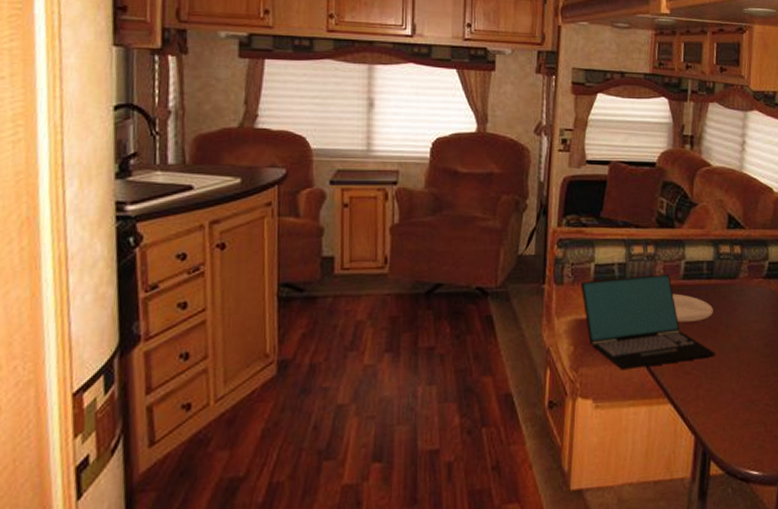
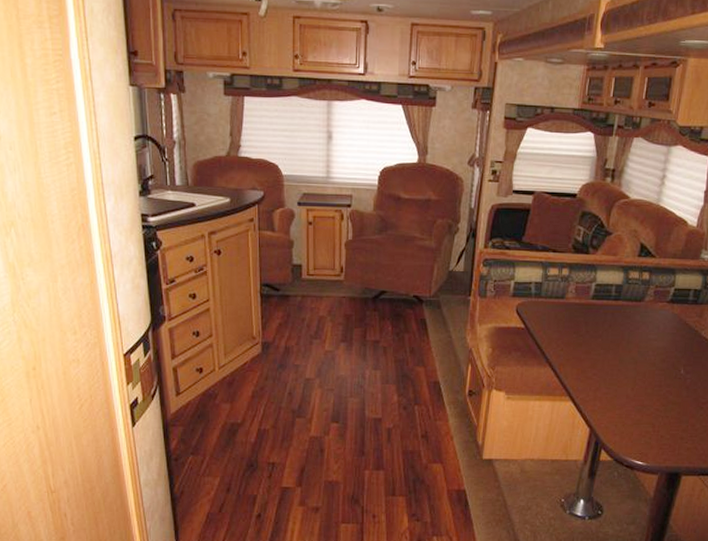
laptop: present [581,274,715,371] -> none [501,294,615,371]
plate: present [672,293,713,323] -> none [581,311,617,336]

